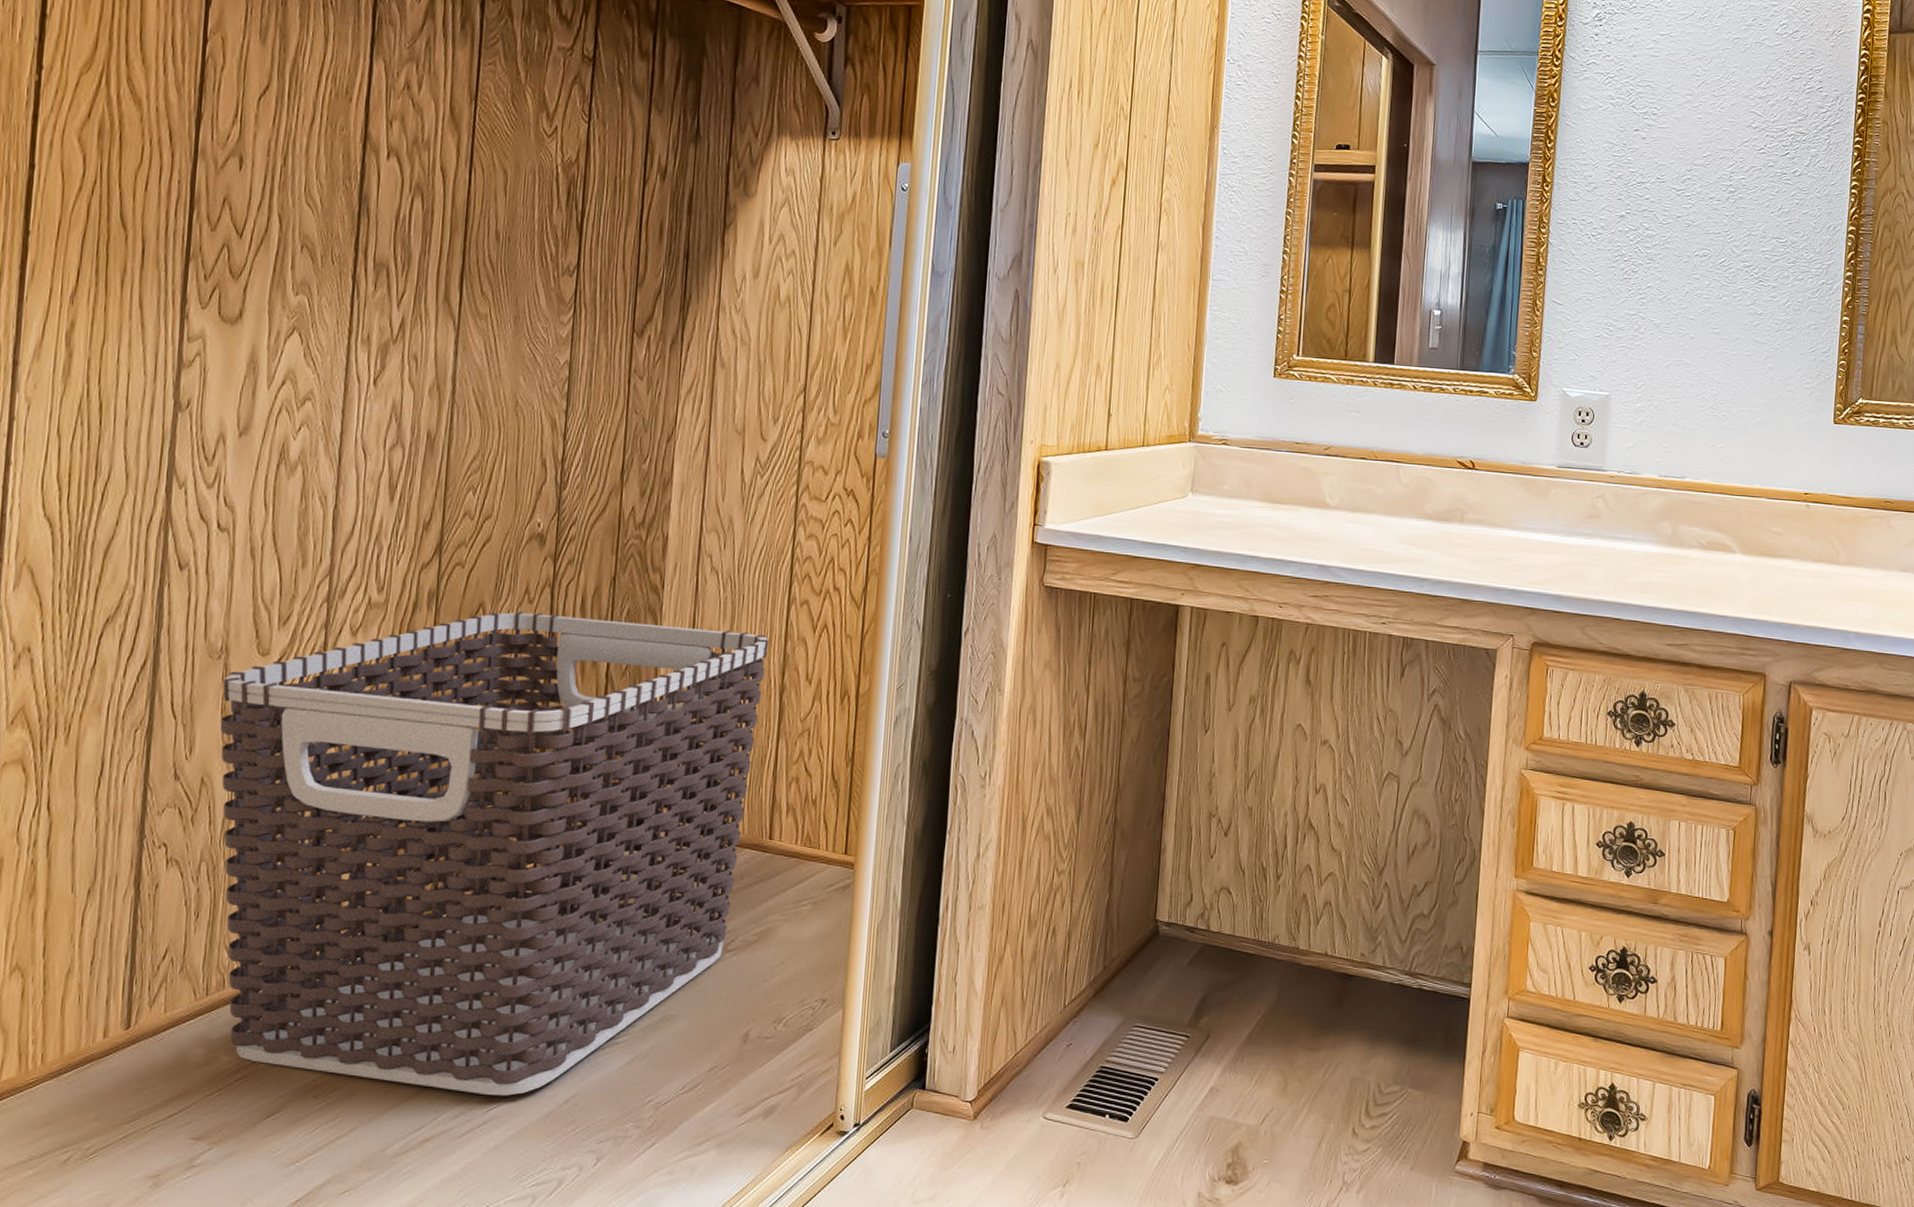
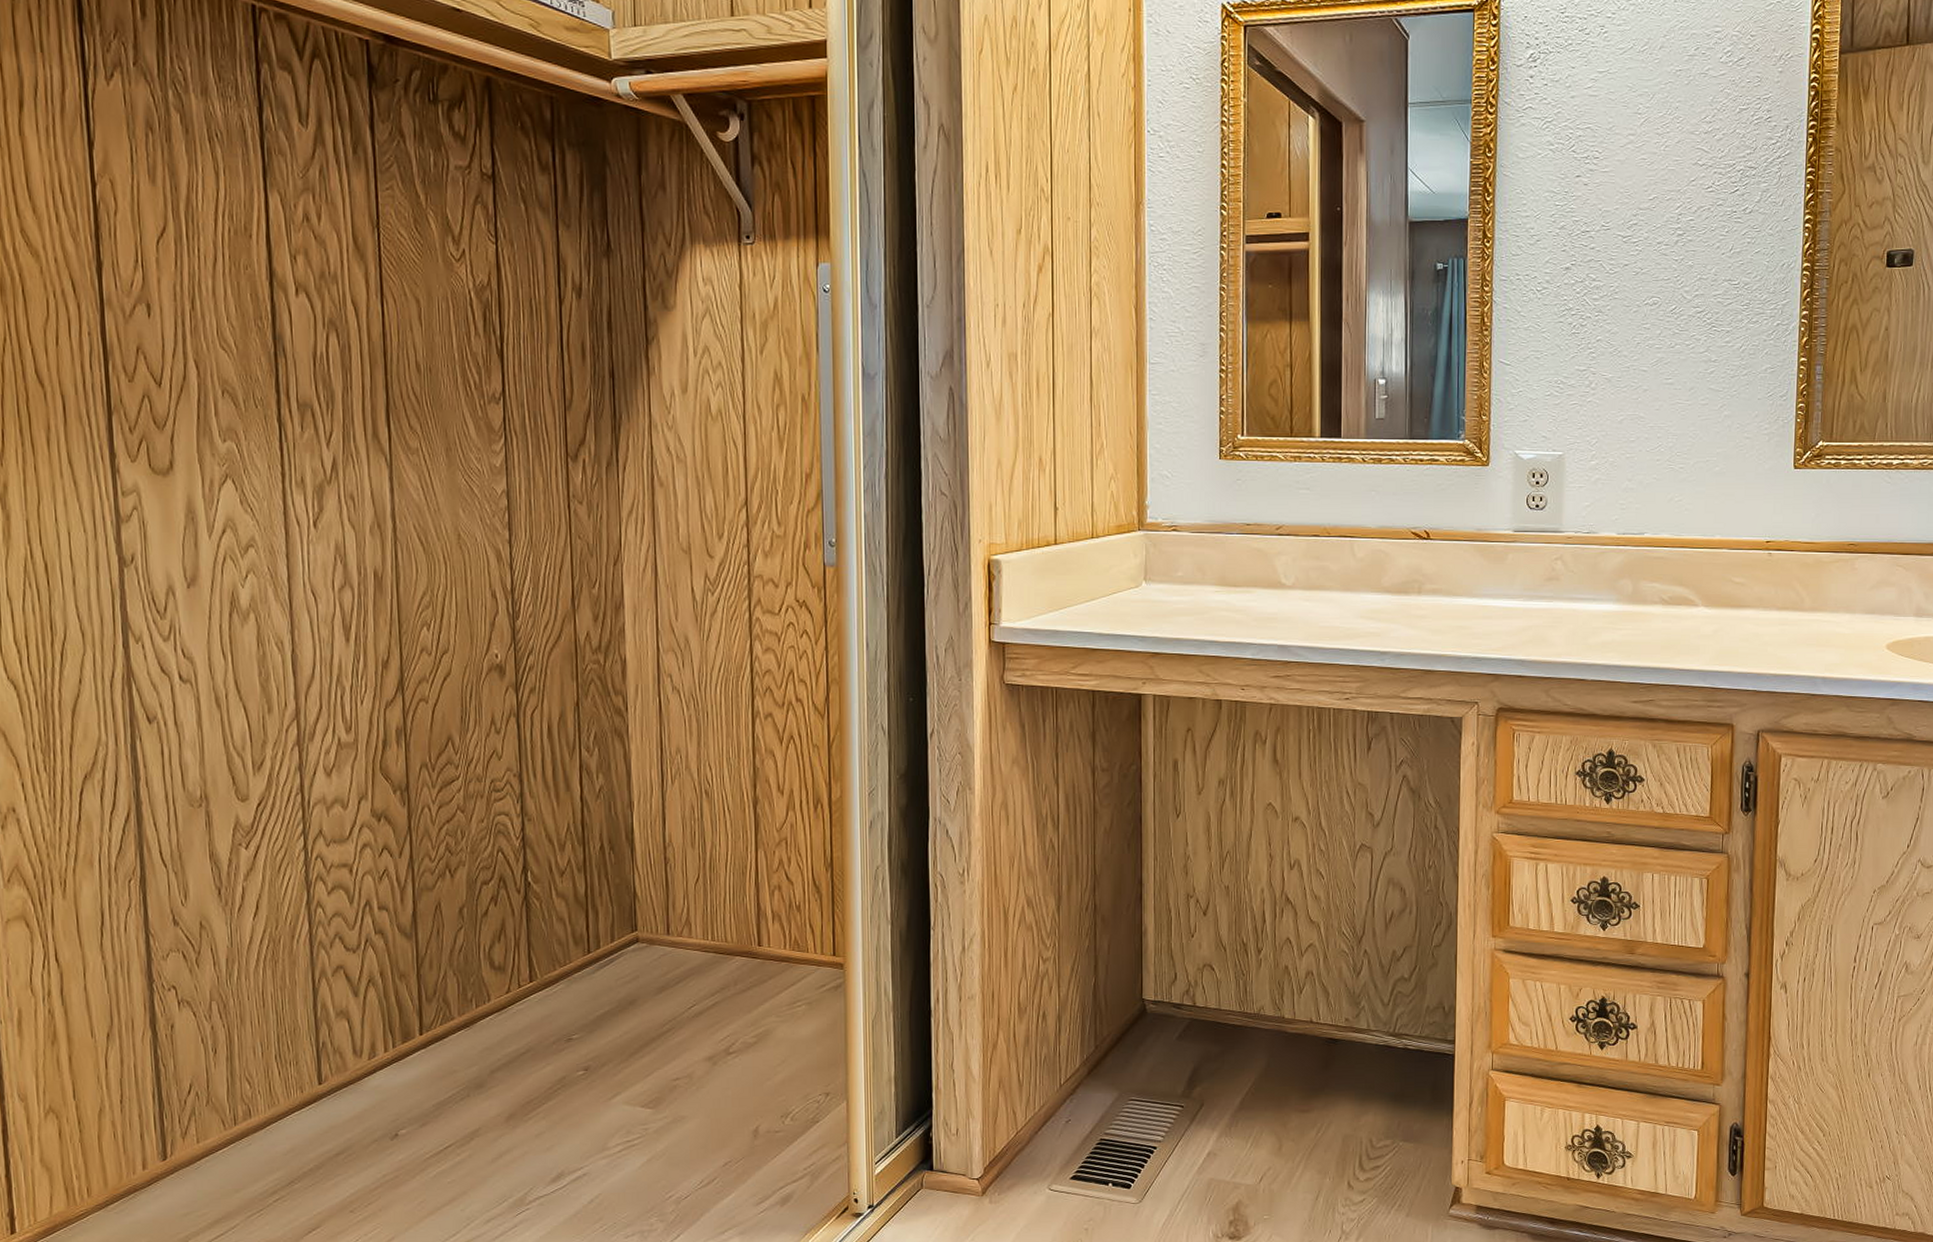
clothes hamper: present [220,611,769,1096] -> none [207,742,738,1201]

